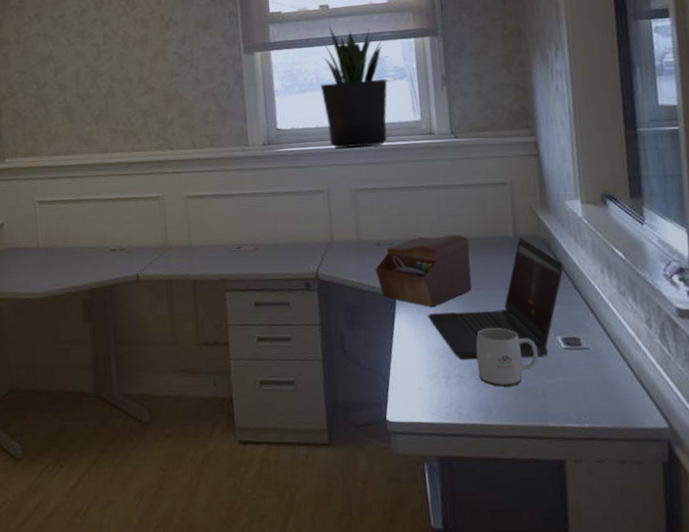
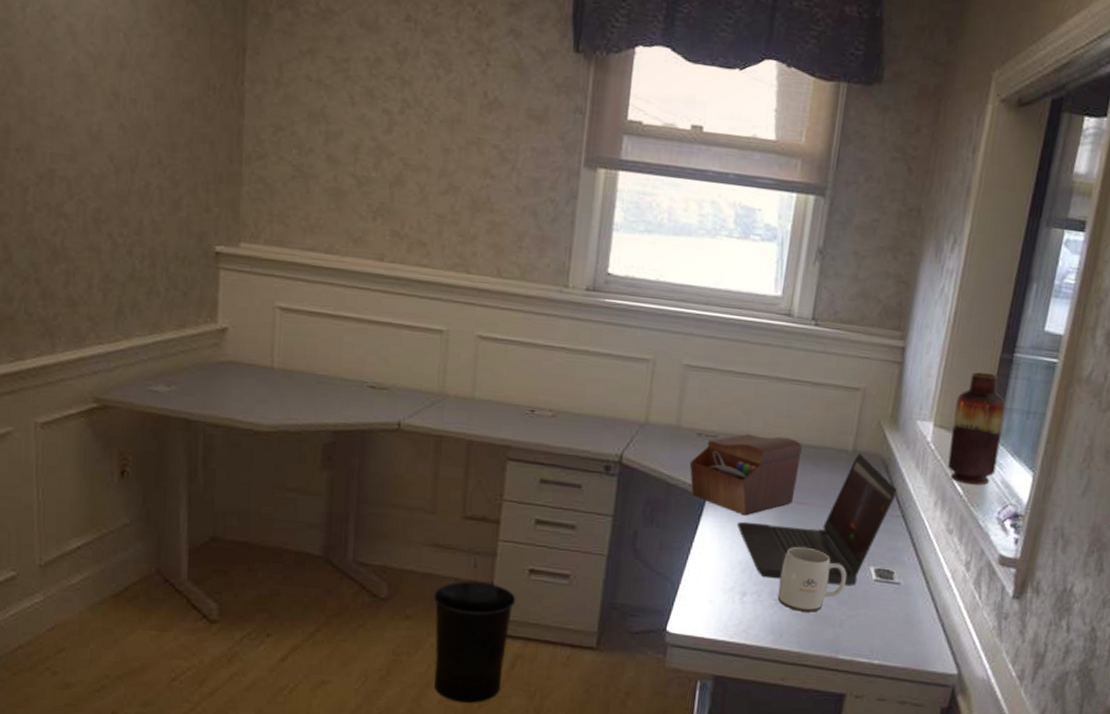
waste bin: none [185,397,254,507] -> present [433,580,516,703]
planter: present [321,25,388,148] -> none [668,153,759,318]
vase: none [595,149,650,249] -> present [947,372,1006,486]

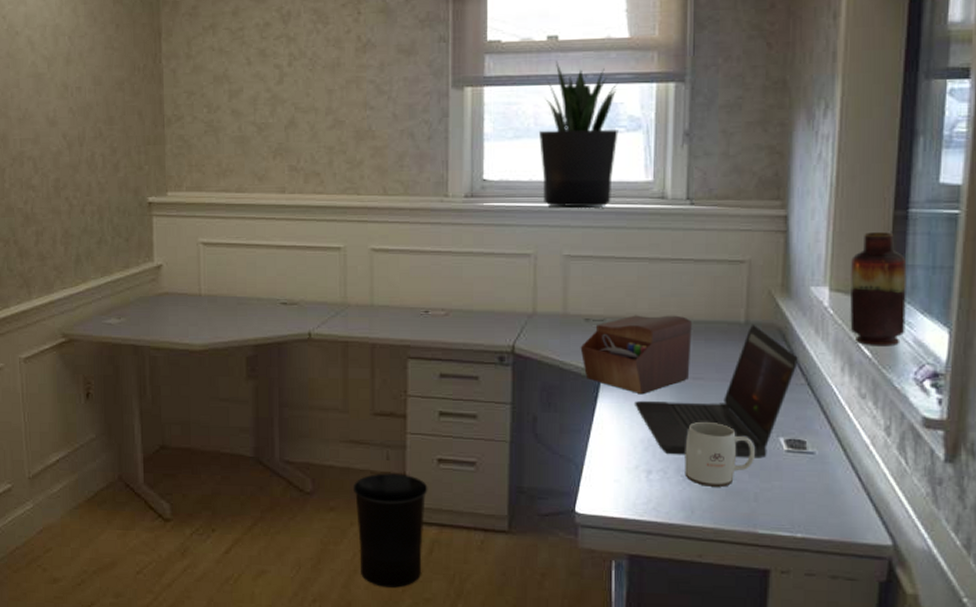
planter: none [668,153,759,318] -> present [539,61,619,208]

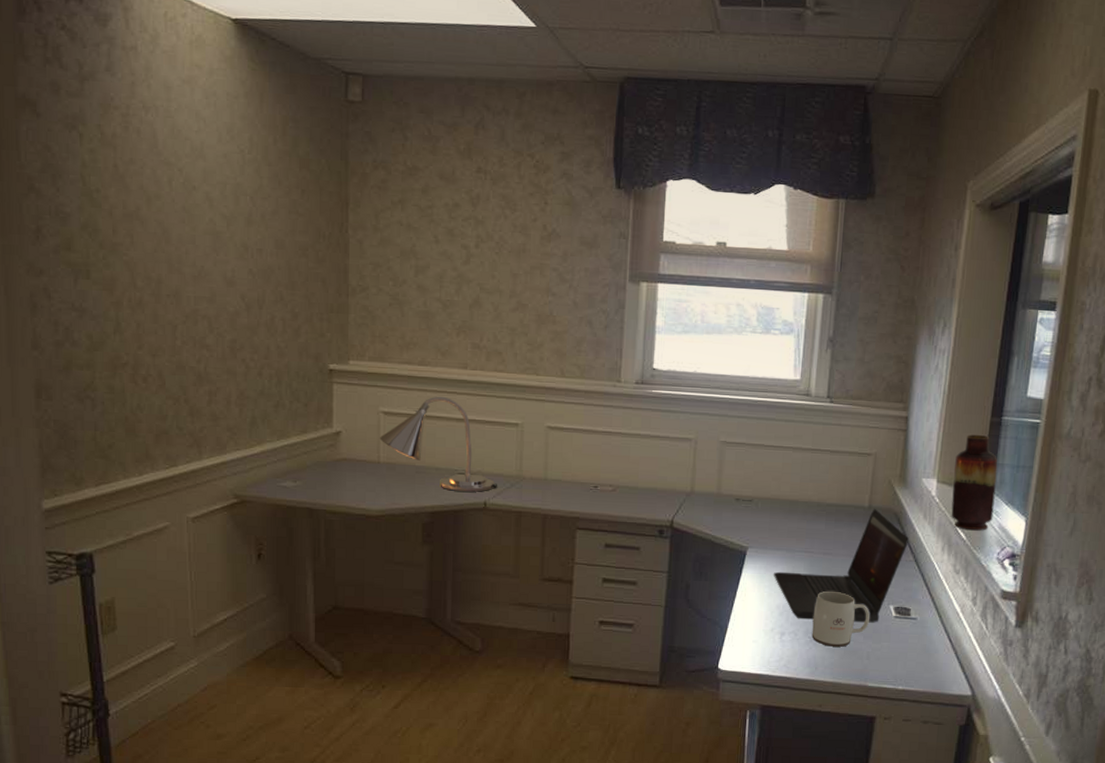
table lamp: none [199,223,321,322] -> present [379,396,497,492]
waste bin: present [352,472,428,588] -> none [519,632,589,737]
planter: present [539,61,619,208] -> none [705,265,776,400]
sewing box: present [580,315,692,395] -> none [730,497,825,567]

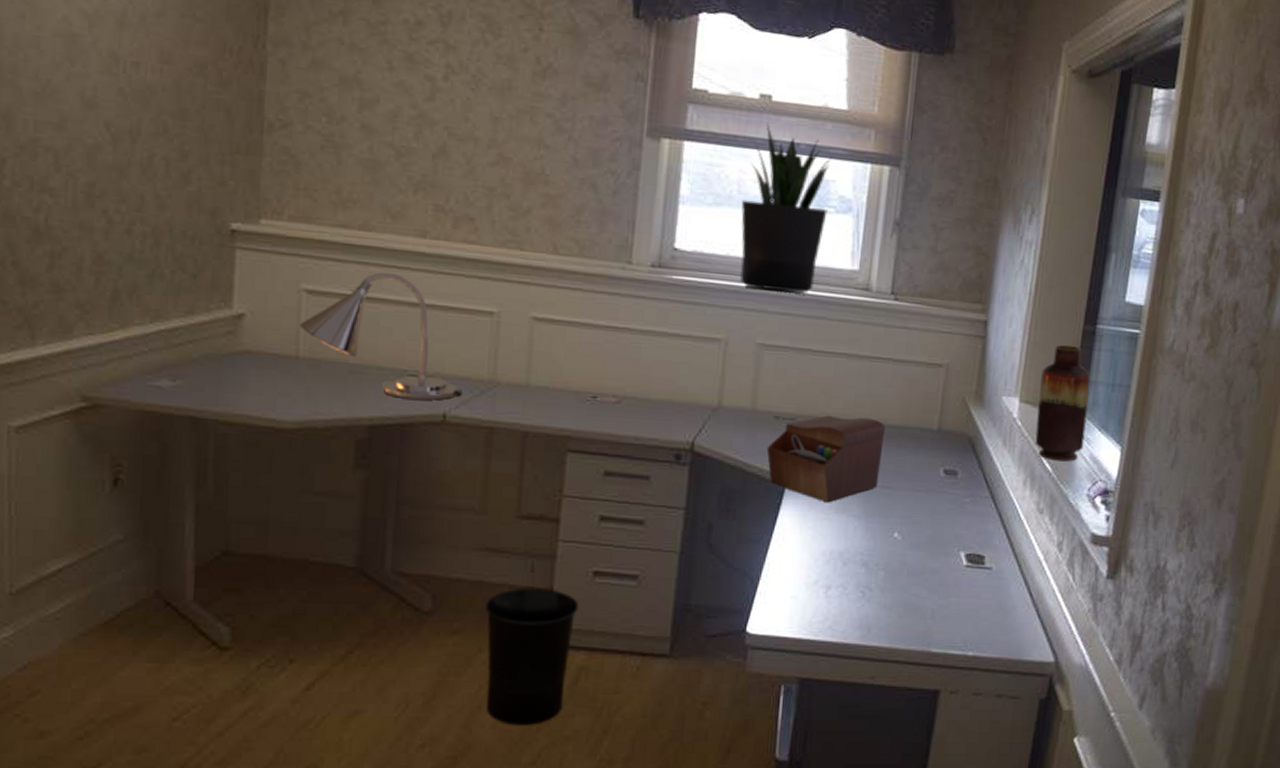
waste bin: none [519,632,589,737] -> present [484,586,579,725]
planter: none [705,265,776,400] -> present [740,123,832,293]
sewing box: none [730,497,825,567] -> present [766,415,885,503]
laptop computer: present [773,508,909,622] -> none [818,431,985,572]
mug: present [812,590,870,647] -> none [864,533,937,604]

